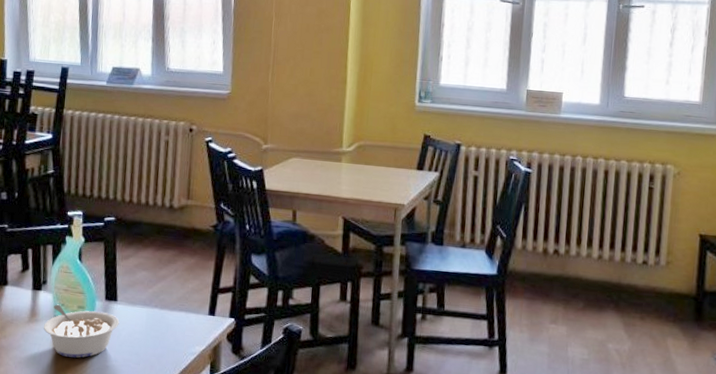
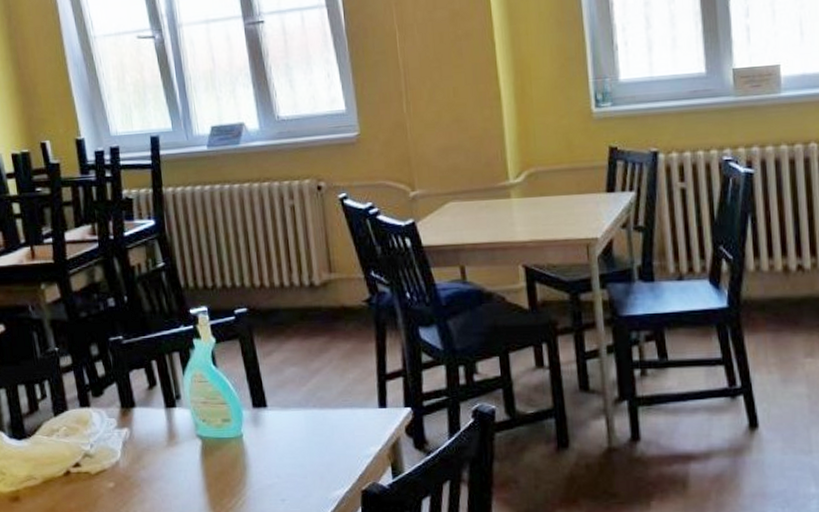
legume: present [44,304,120,358] -> none [186,420,275,480]

